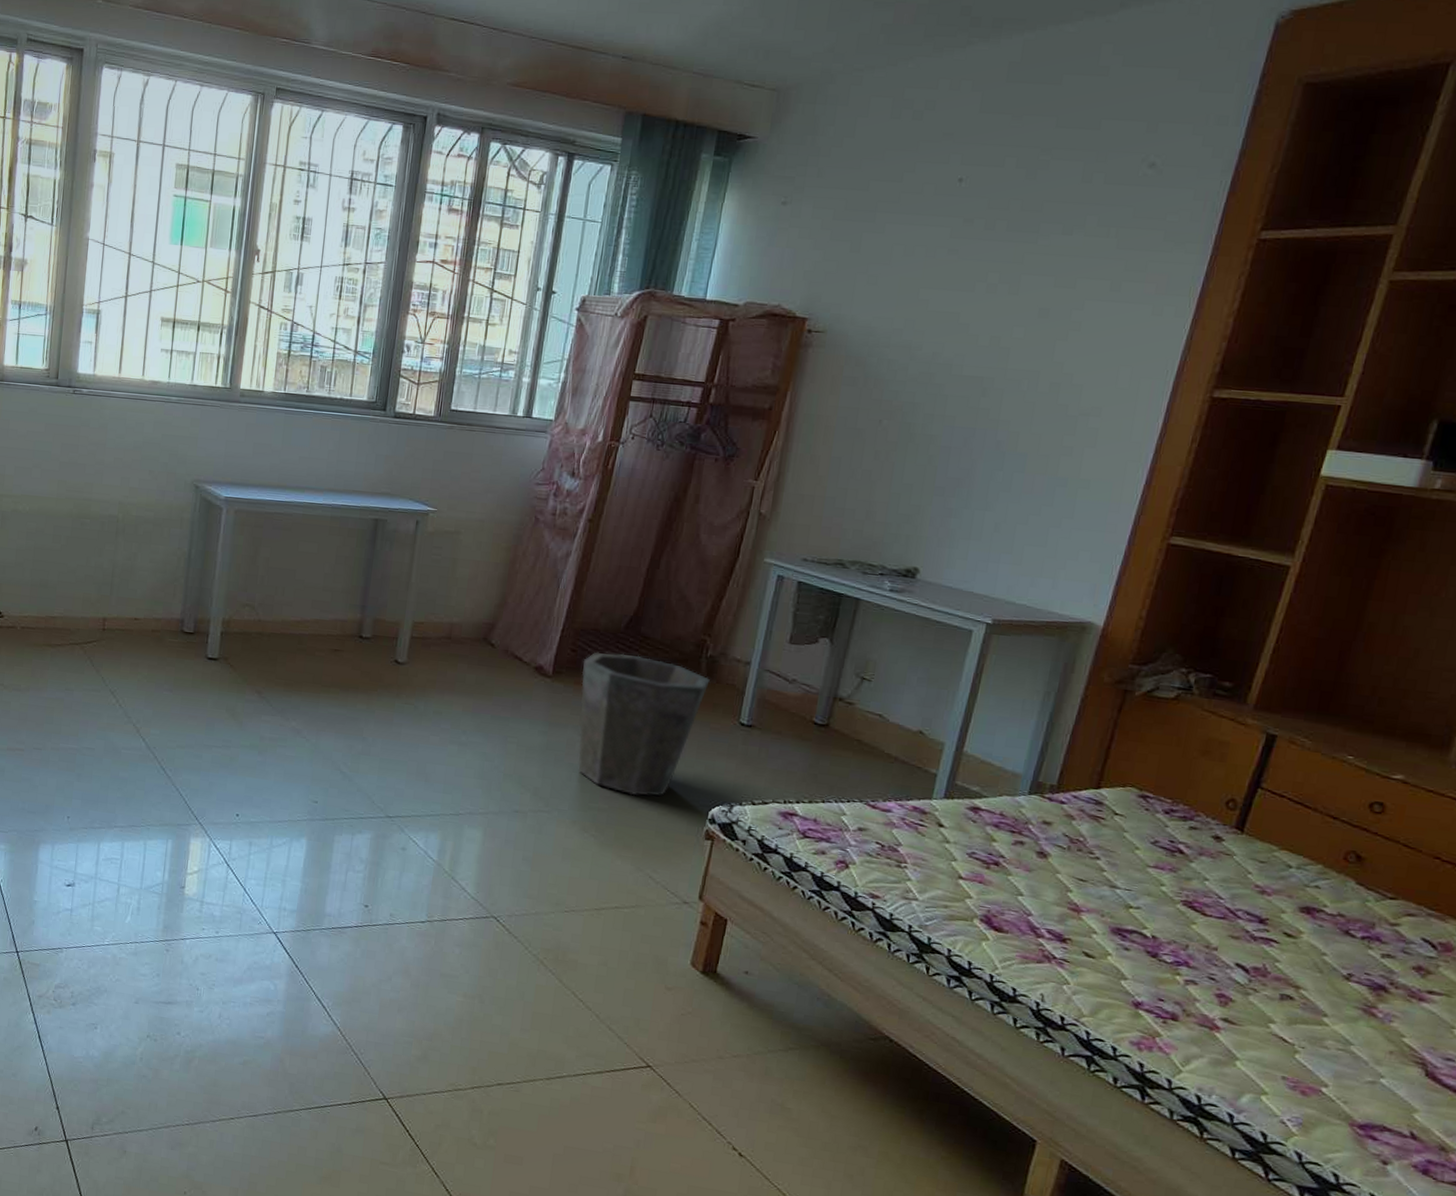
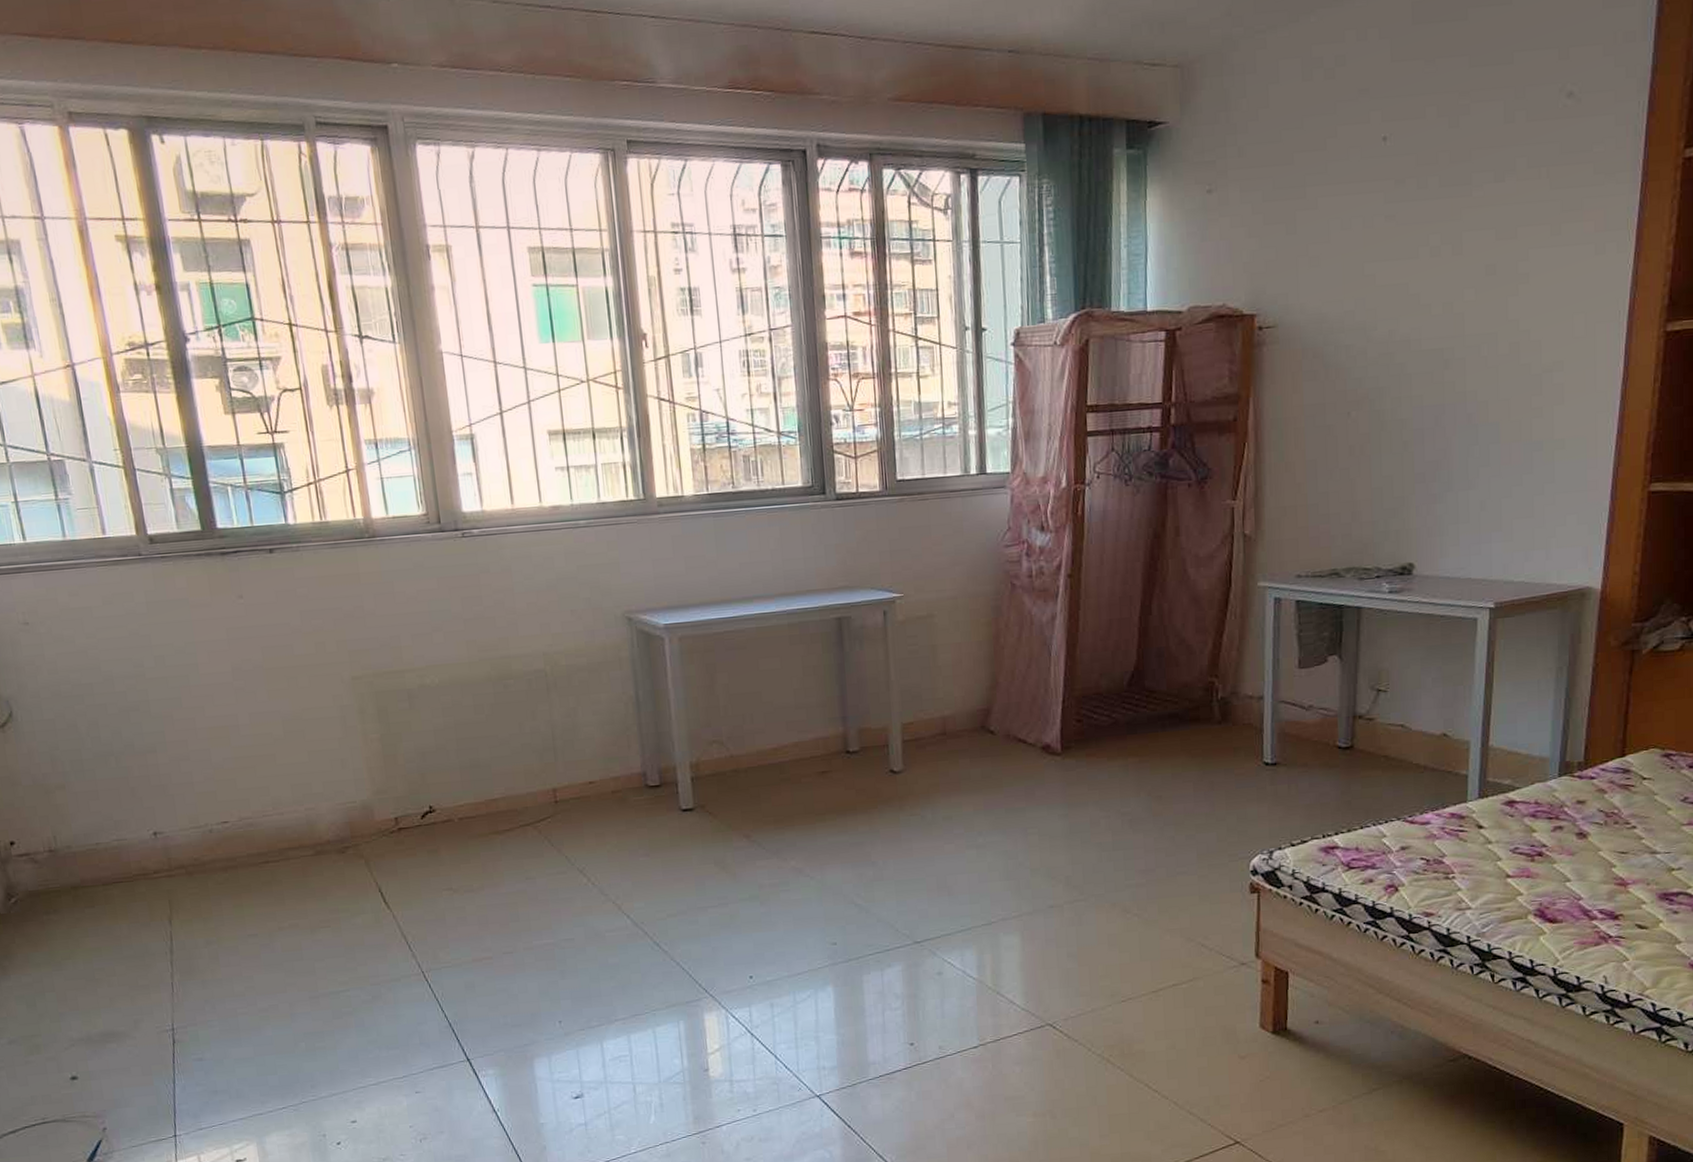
waste bin: present [578,652,710,796] -> none [1091,712,1226,864]

